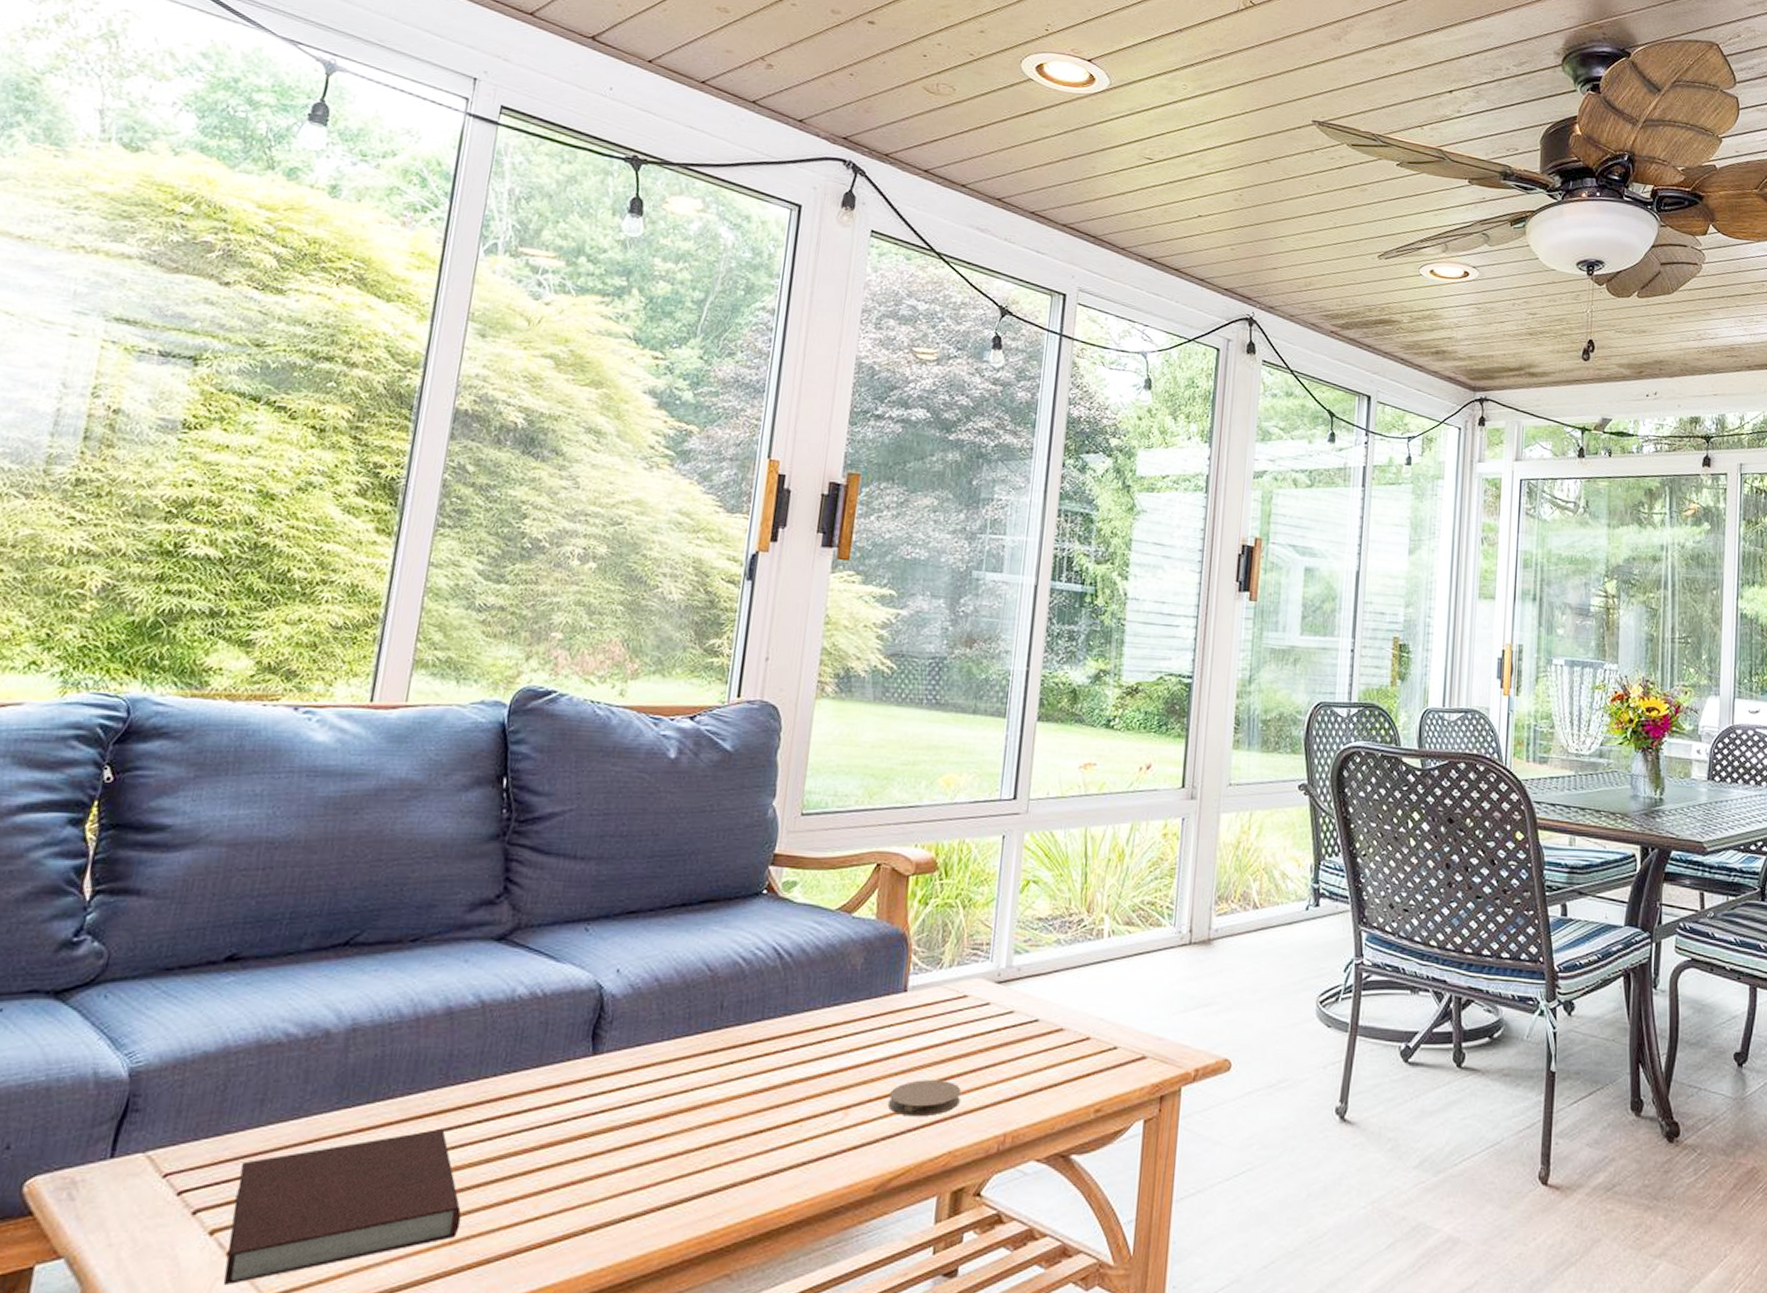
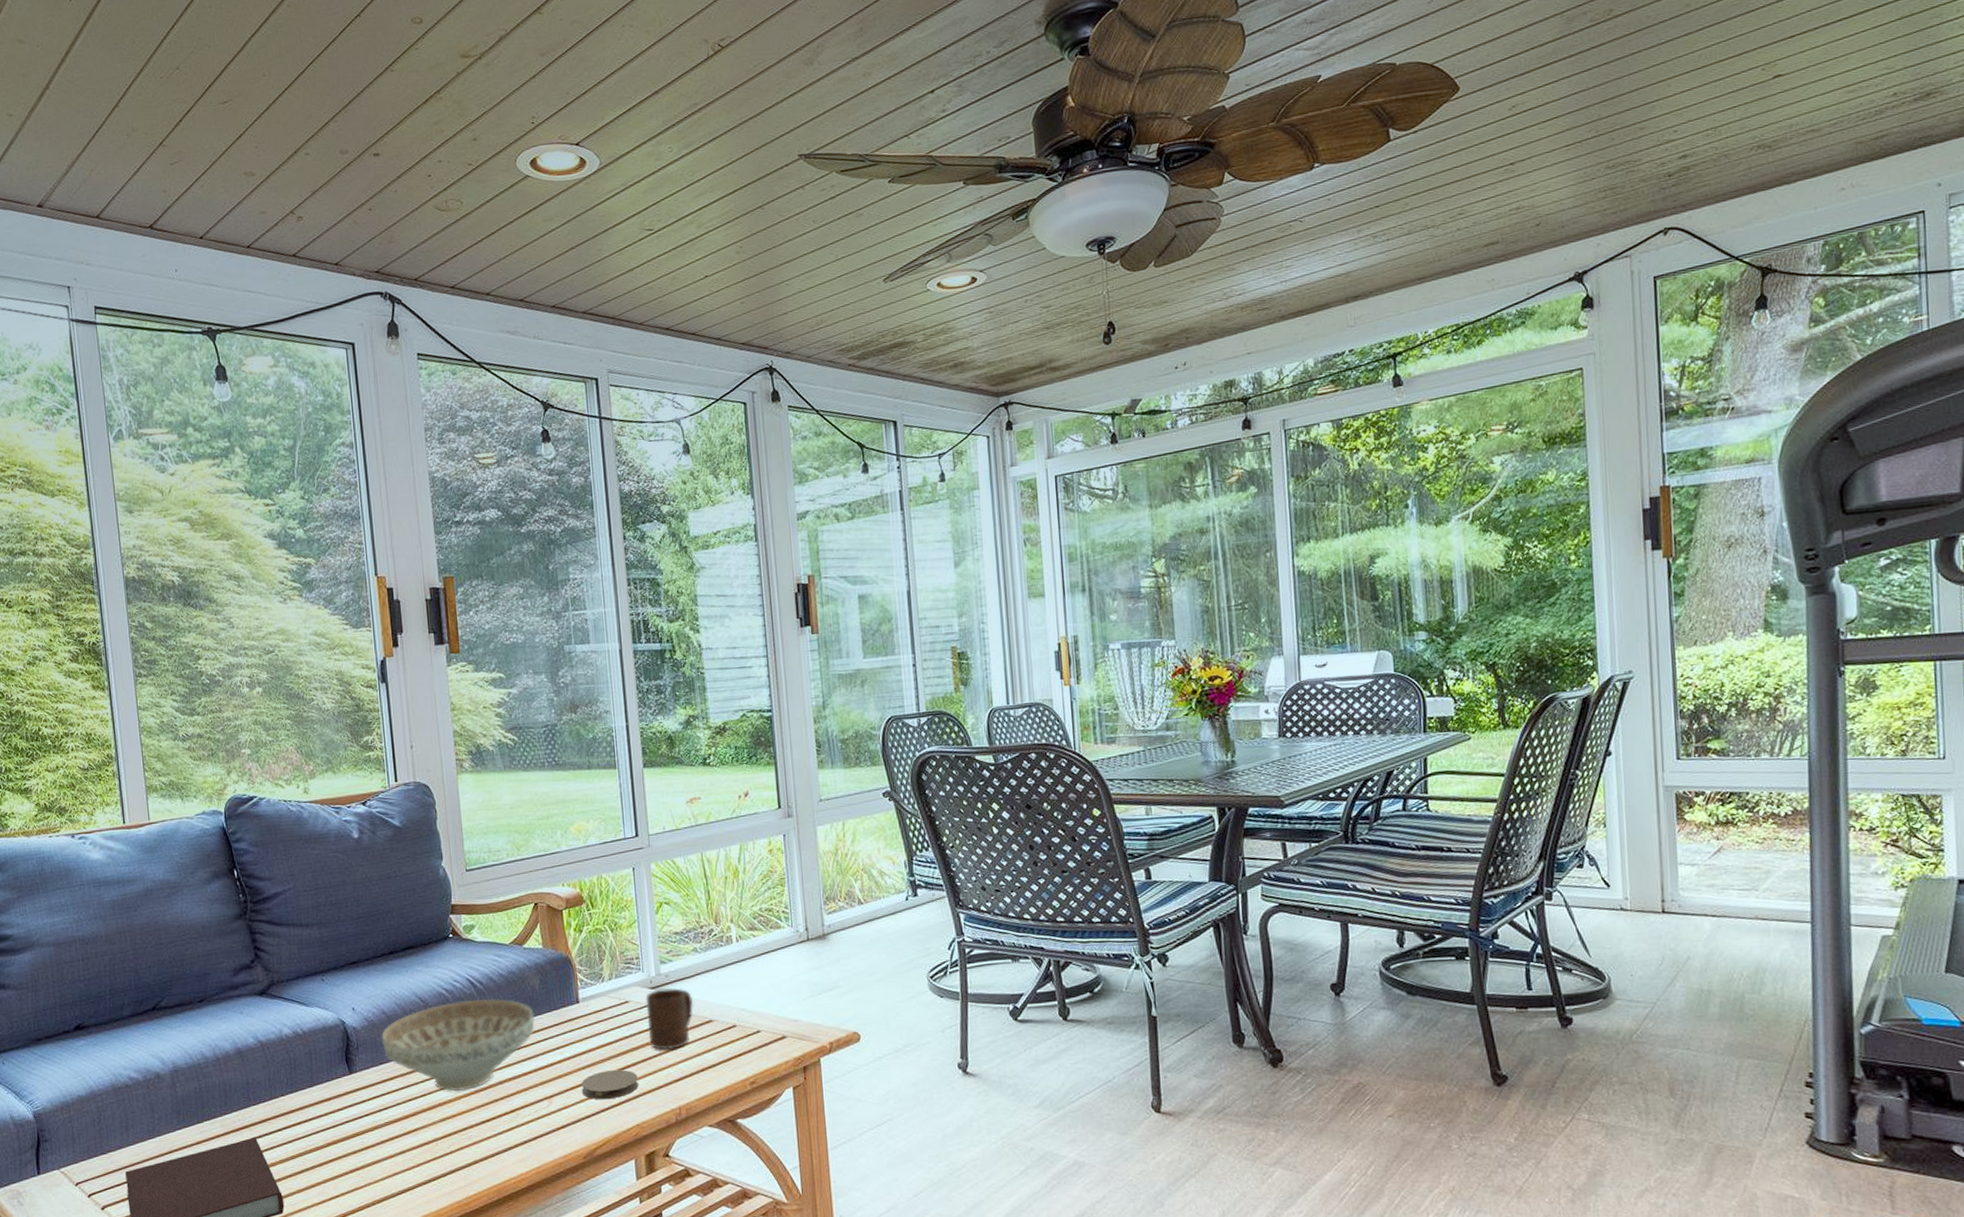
decorative bowl: none [645,974,849,1091] -> present [381,998,535,1091]
cup: none [984,984,1046,1062] -> present [645,988,694,1051]

